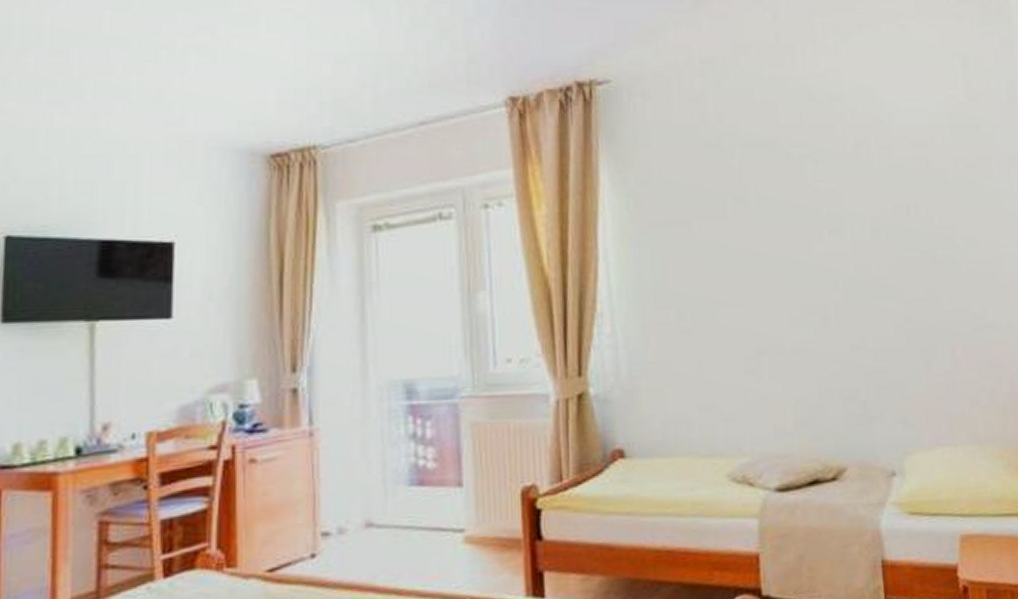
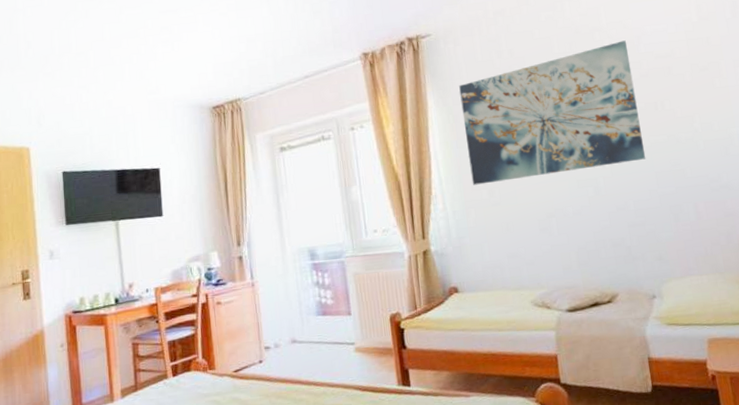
wall art: none [645,117,892,302] -> present [459,40,646,185]

